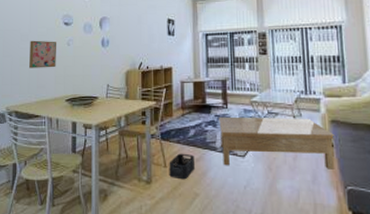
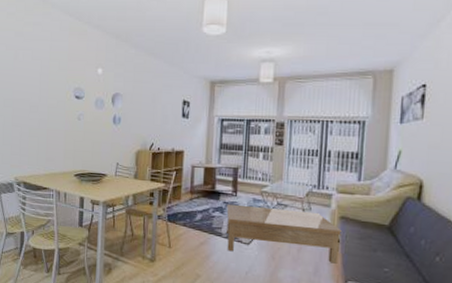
wall art: present [29,40,56,68] -> none [39,112,67,142]
storage bin: present [169,153,194,180] -> none [173,235,199,261]

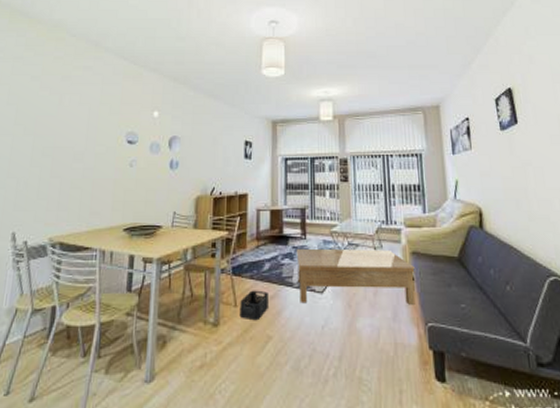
storage bin: none [173,235,199,261] -> present [239,290,268,321]

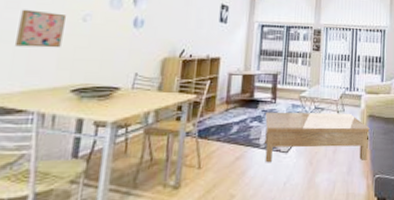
wall art: none [82,159,117,192] -> present [15,9,66,48]
storage bin: present [239,290,268,321] -> none [203,152,234,181]

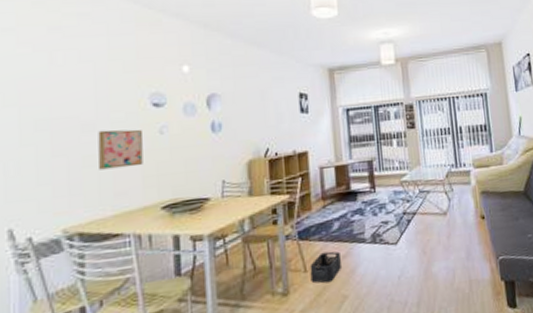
storage bin: none [203,152,234,181] -> present [309,251,341,284]
coffee table: present [265,112,370,163] -> none [366,192,487,258]

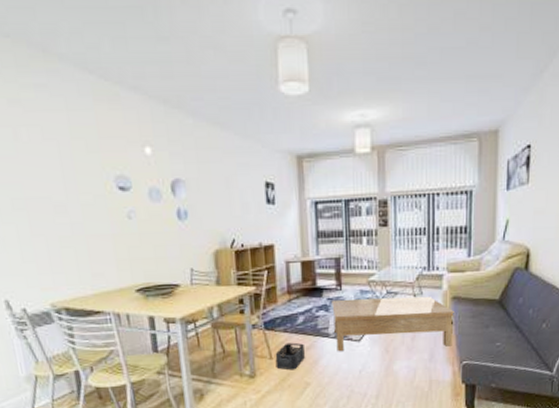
wall art: present [98,129,143,170] -> none [70,212,115,251]
coffee table: none [366,192,487,258] -> present [331,296,454,352]

